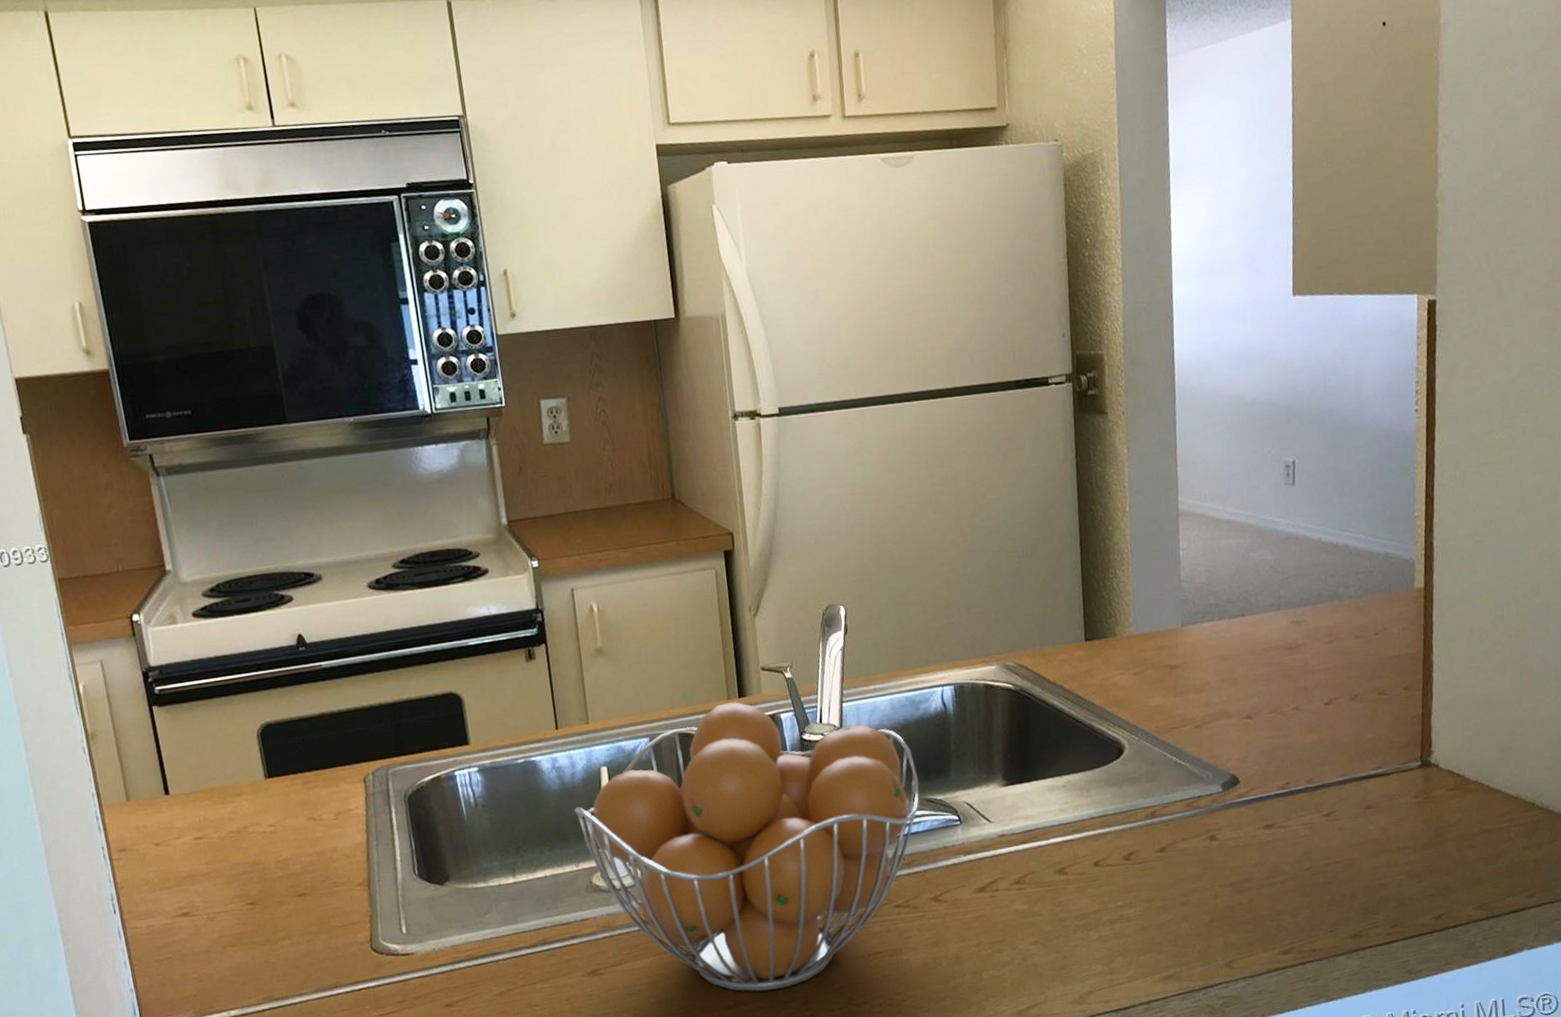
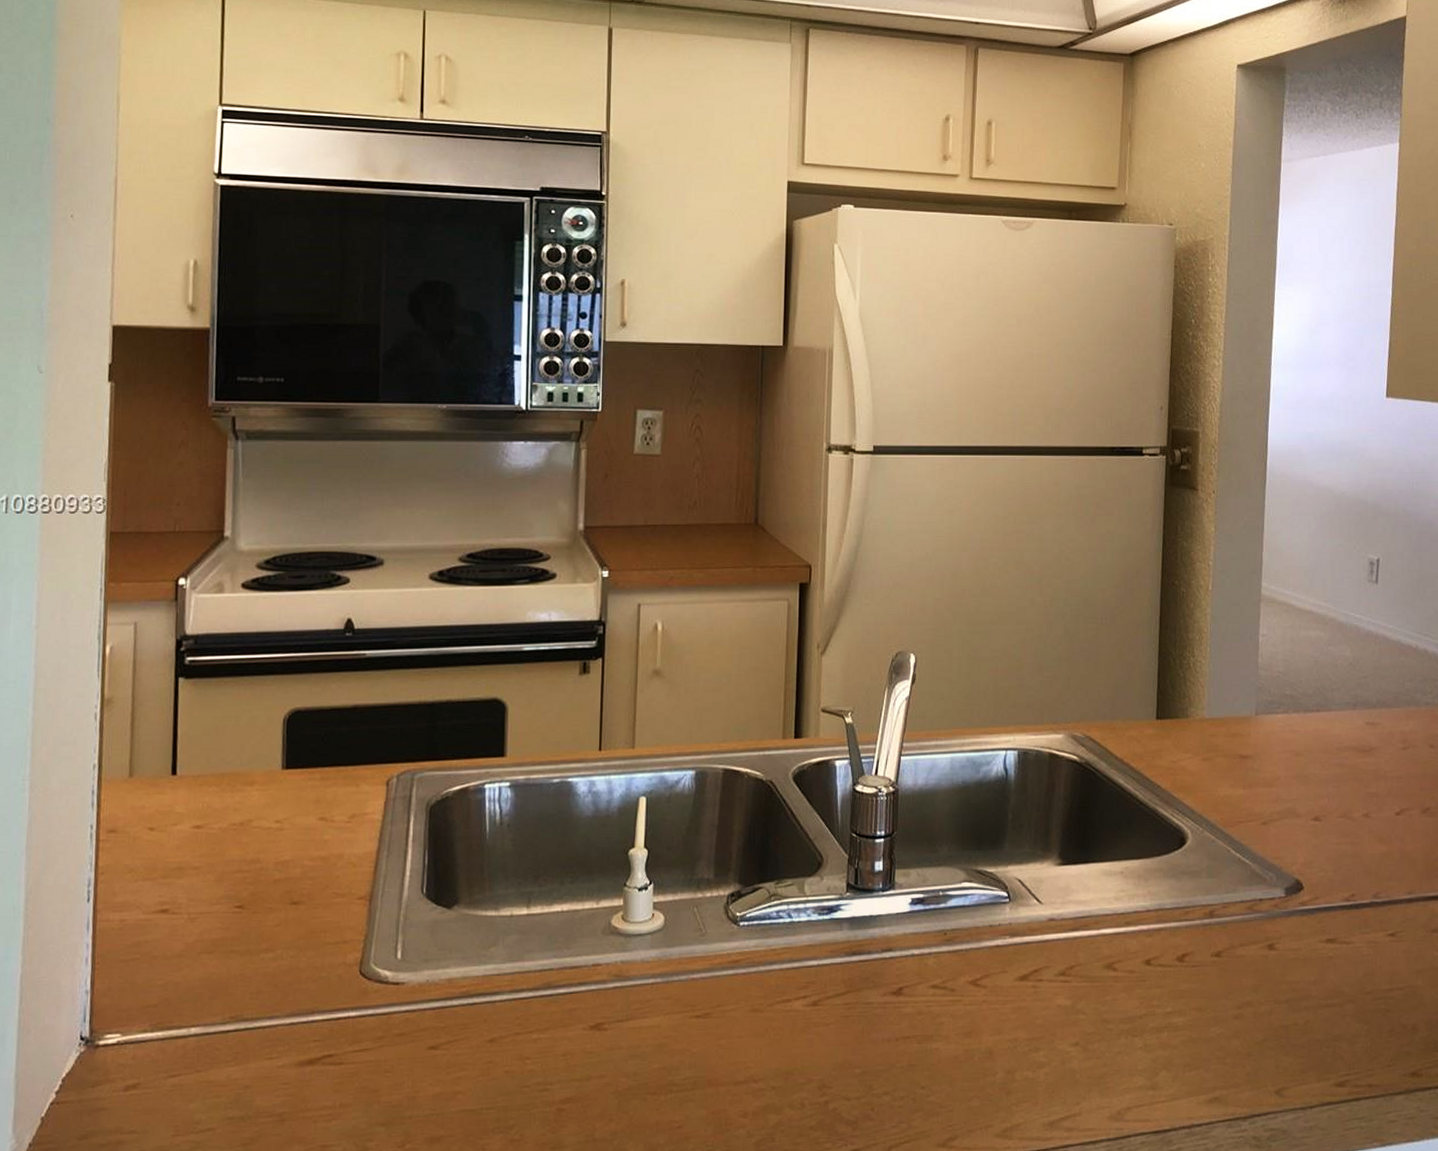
fruit basket: present [574,702,920,992] -> none [604,742,971,1069]

